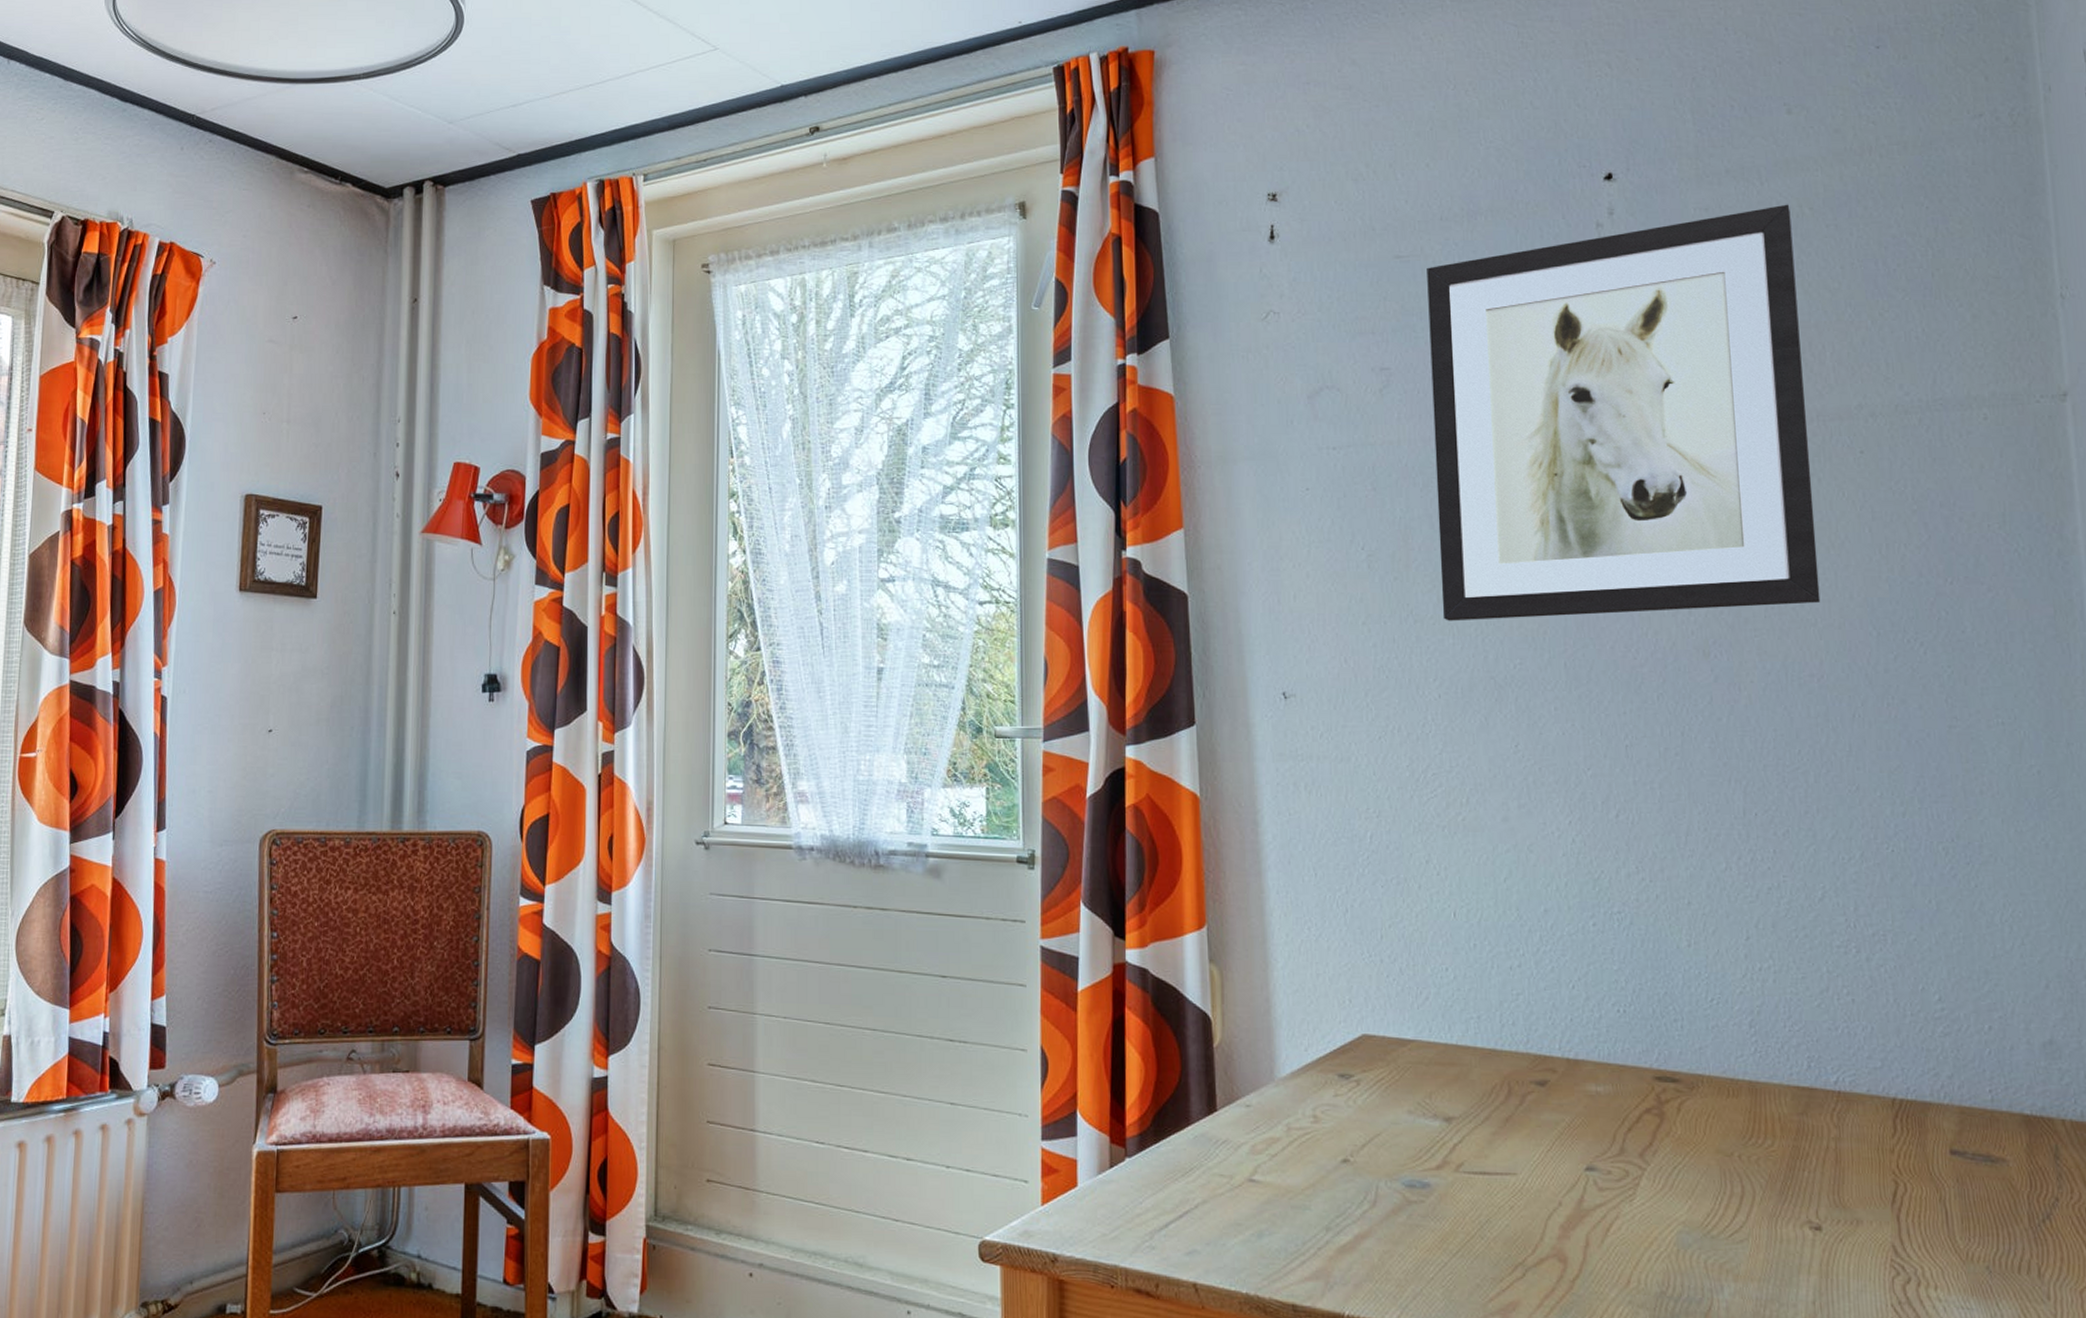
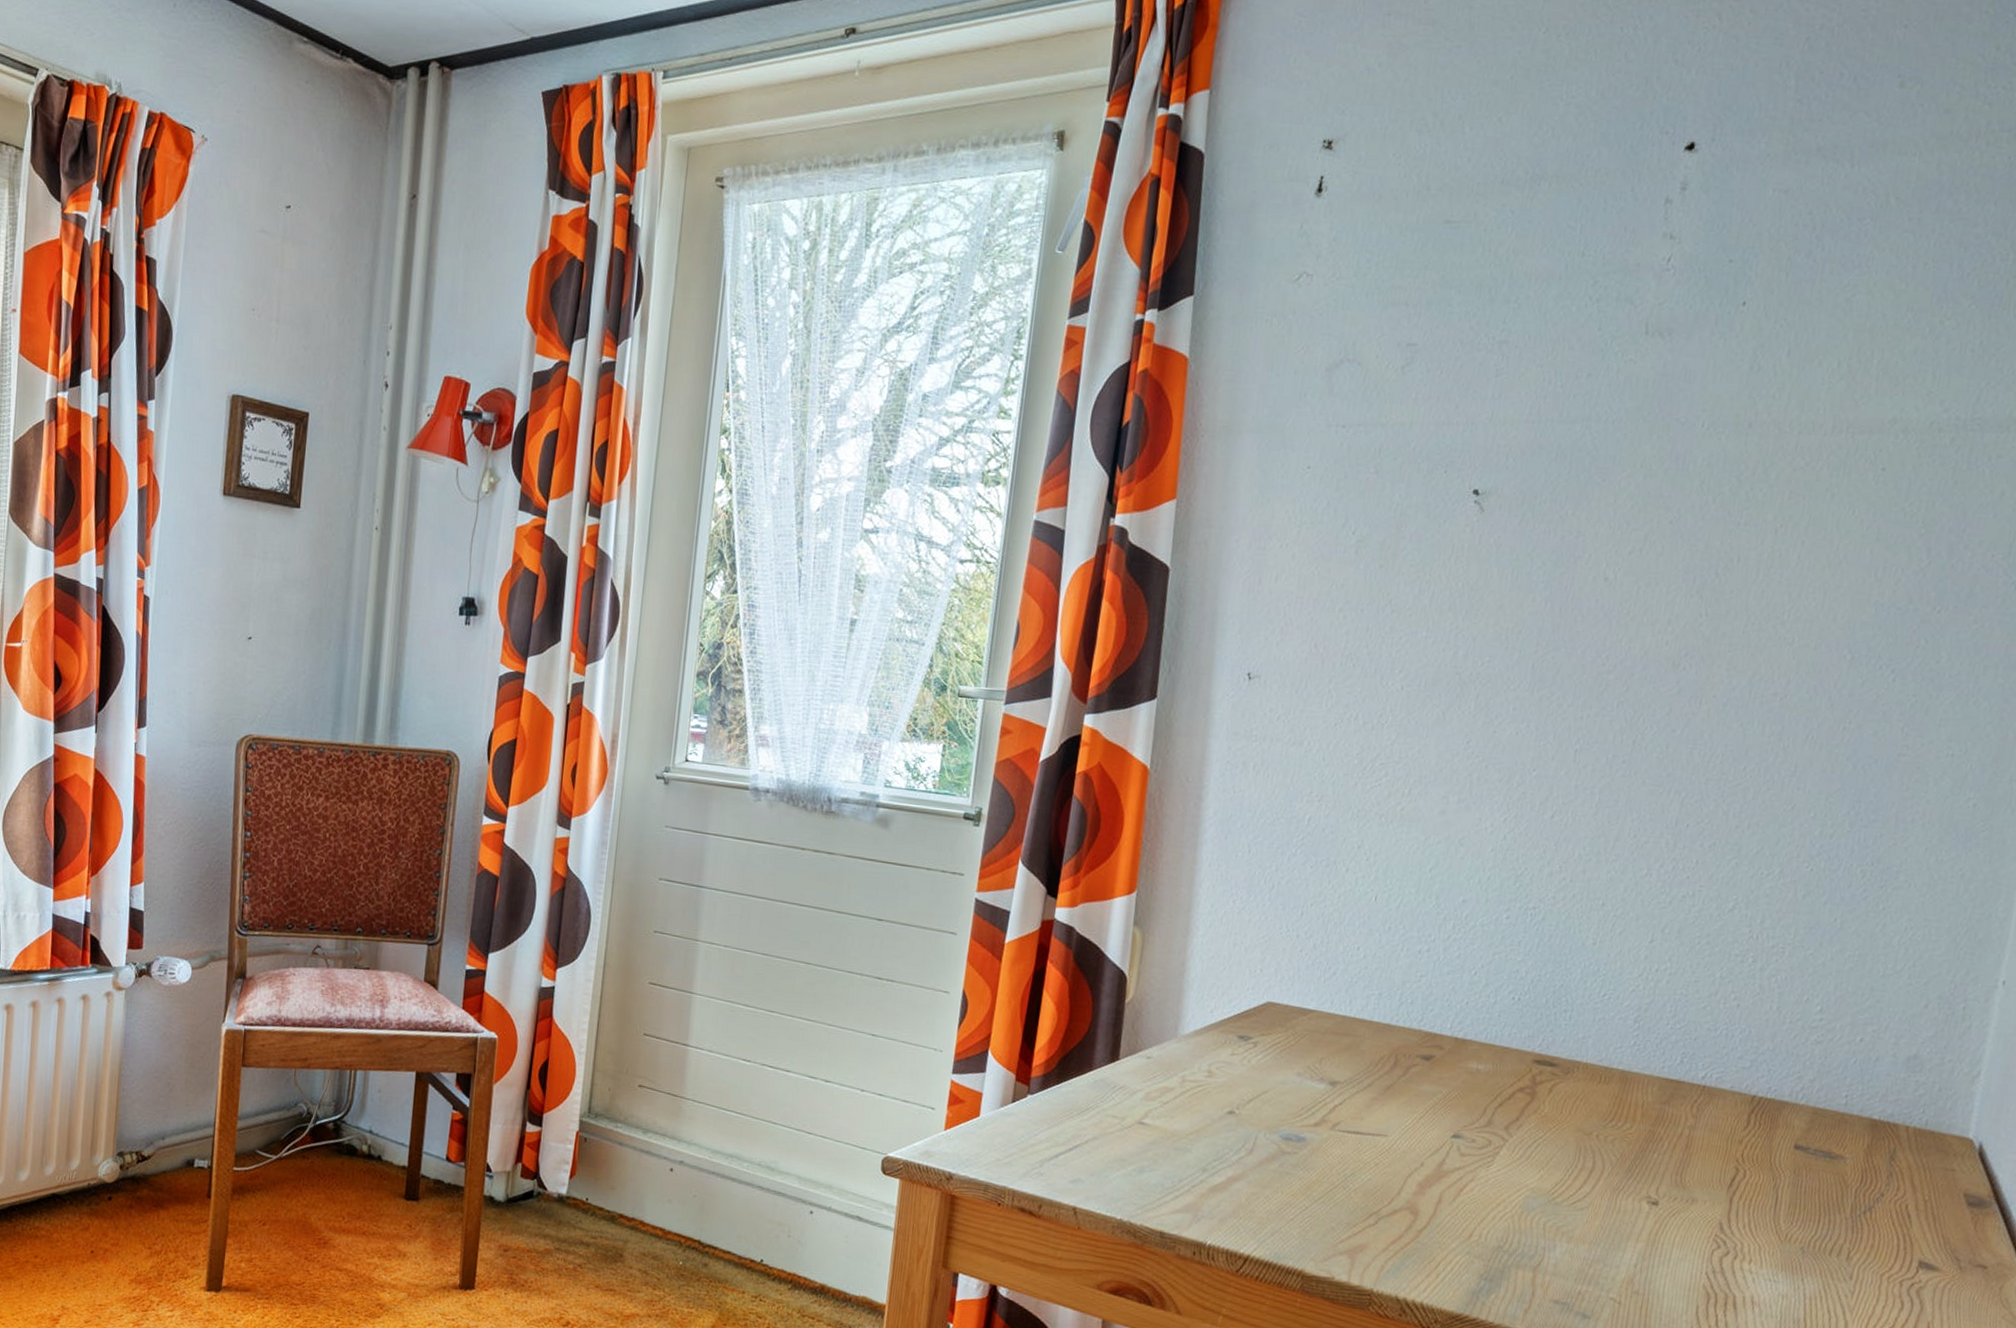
wall art: present [1427,204,1821,621] -> none [1421,191,1876,623]

